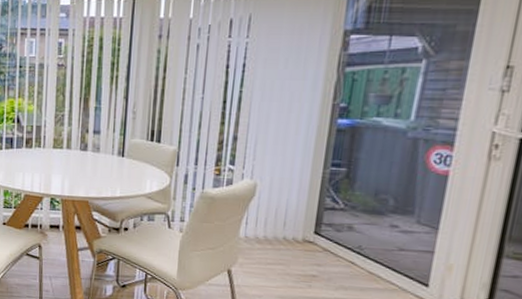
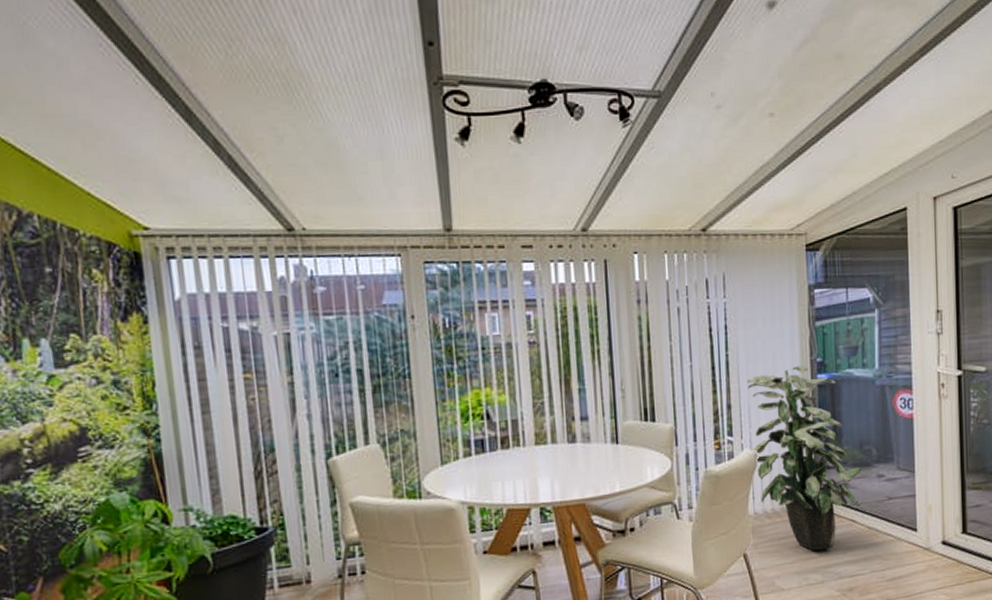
indoor plant: none [252,109,375,283] -> present [746,366,863,551]

